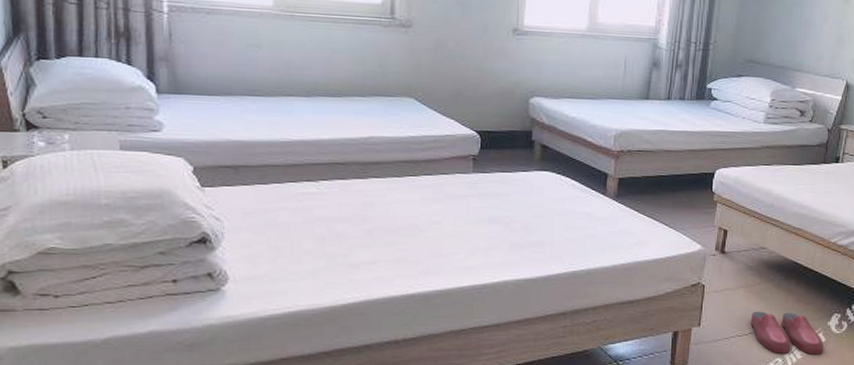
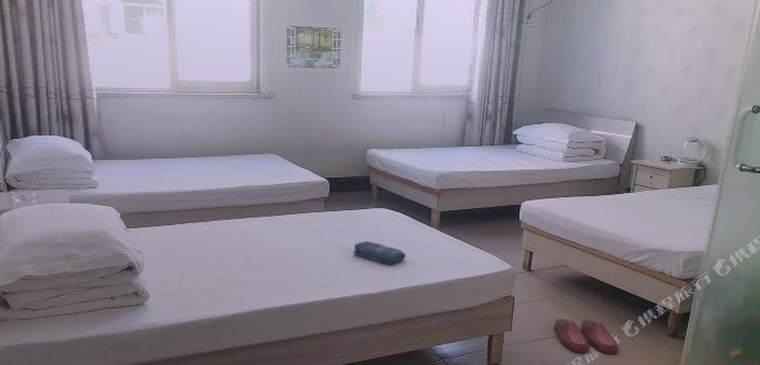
towel: none [508,211,574,243] -> present [354,241,406,265]

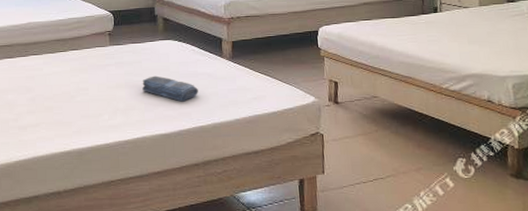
slippers: present [554,318,618,354] -> none [373,157,453,200]

